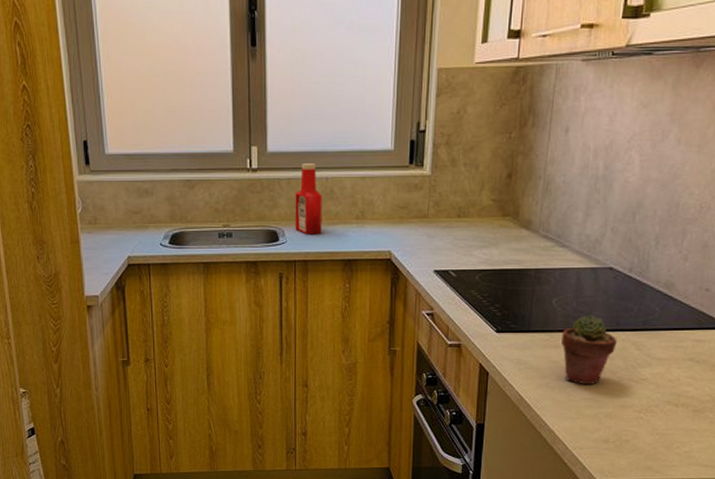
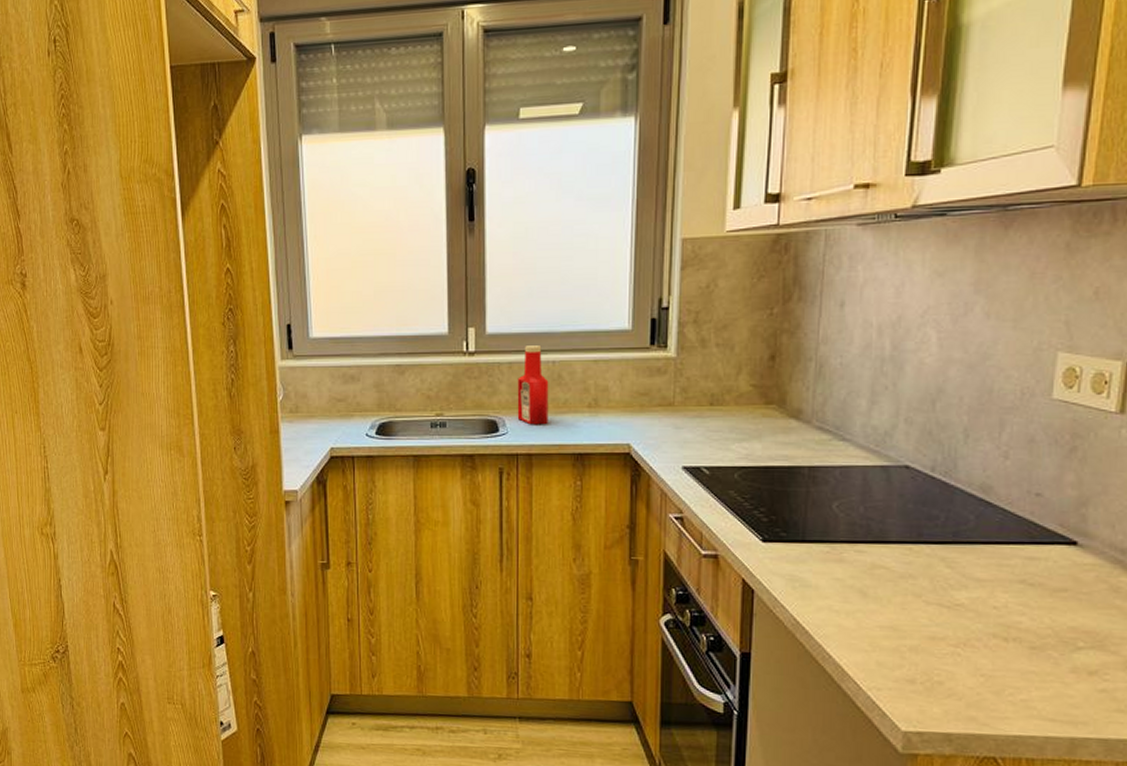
potted succulent: present [561,314,617,384] -> none [847,522,920,609]

